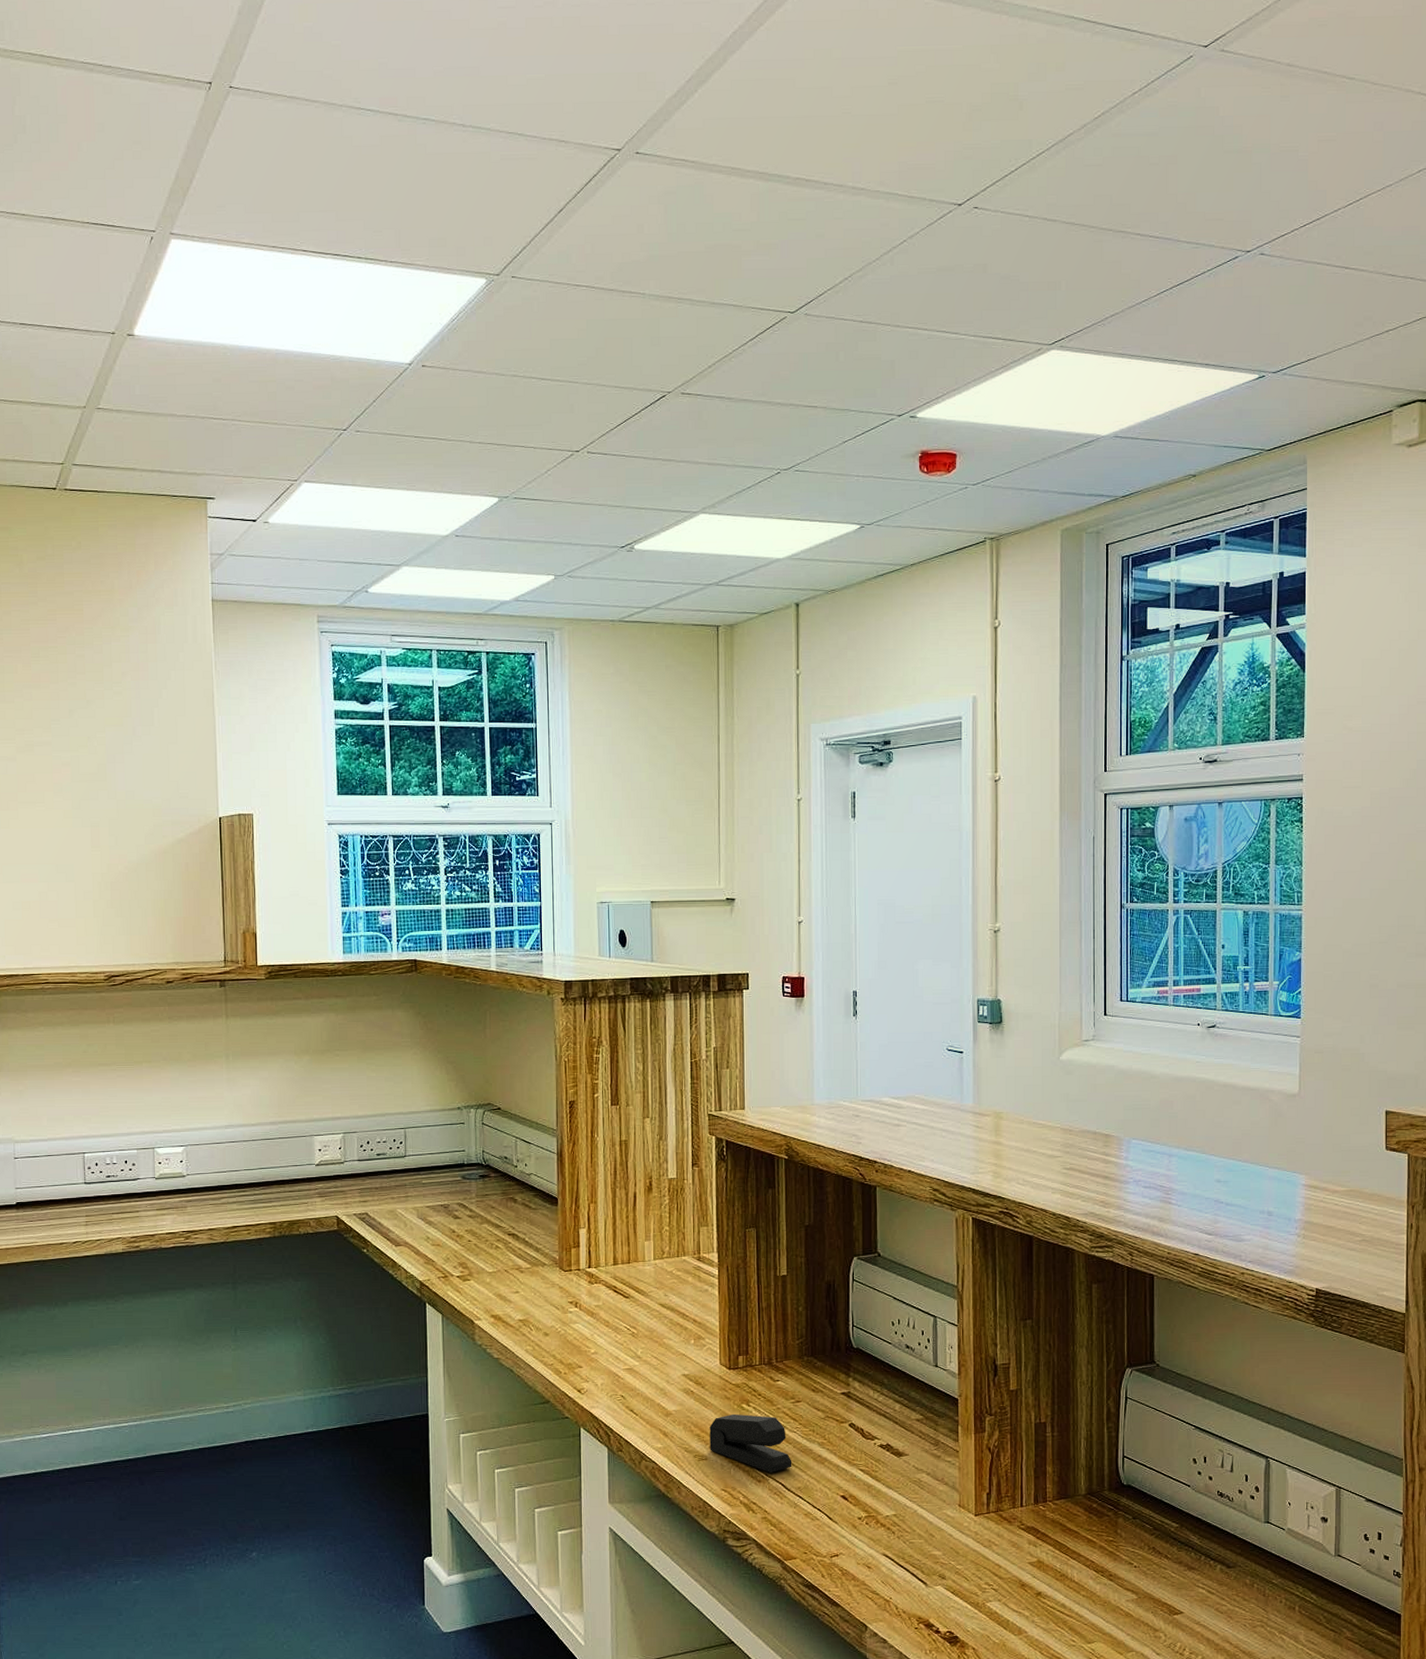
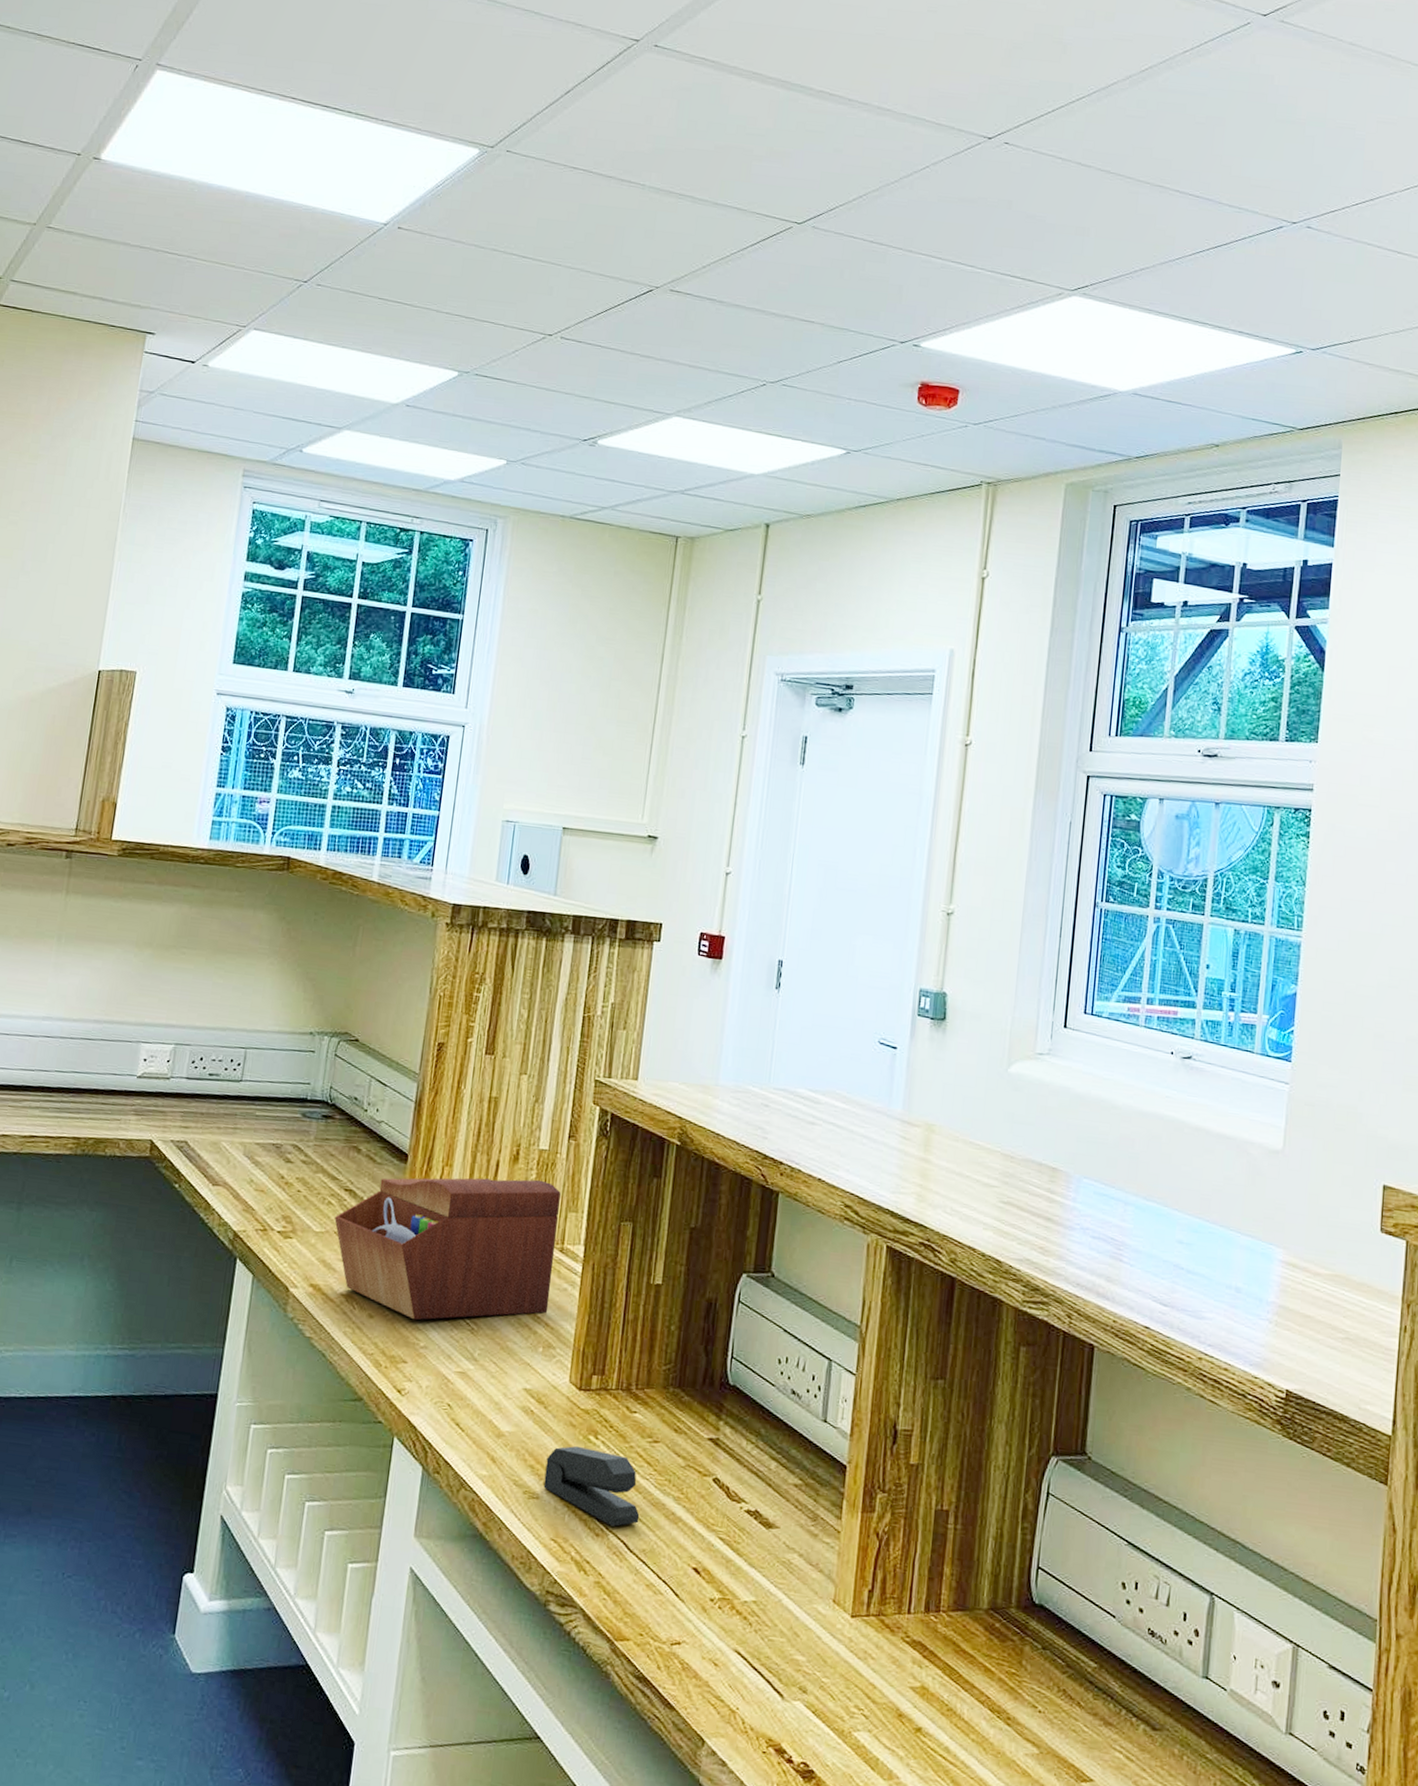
sewing box: none [503,1204,694,1332] -> present [334,1178,561,1320]

